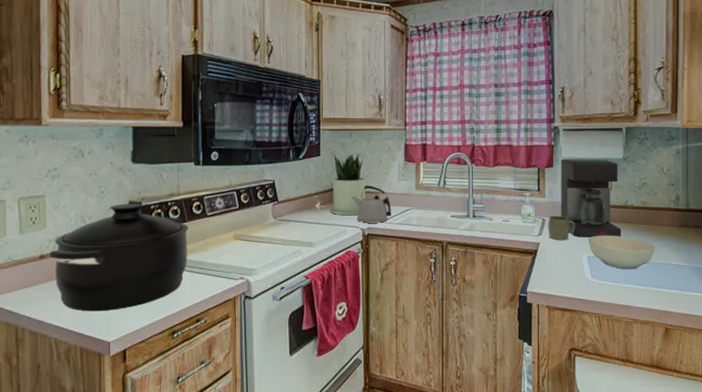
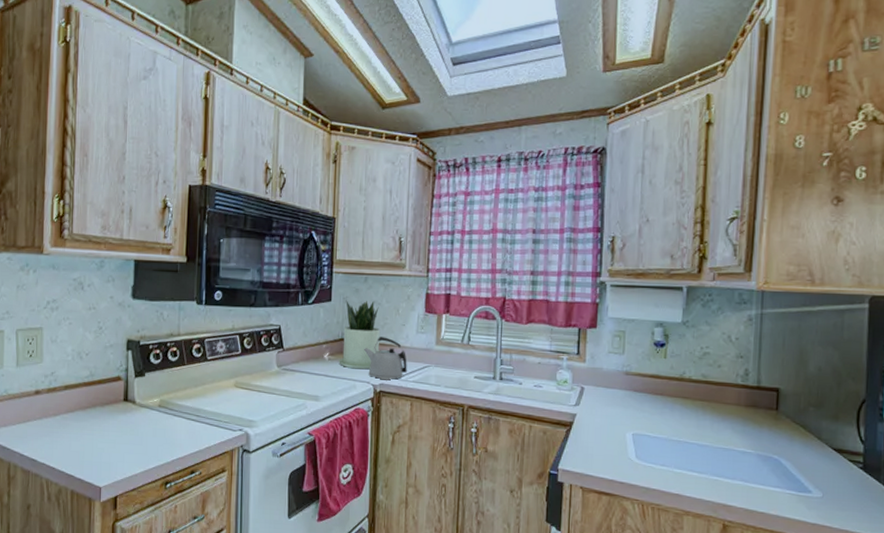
saucepan: present [50,203,189,312] -> none [45,341,187,454]
mug: present [548,215,576,240] -> none [587,383,620,413]
coffee maker: present [561,158,621,237] -> none [603,319,675,414]
bowl: present [588,235,655,270] -> none [634,410,716,453]

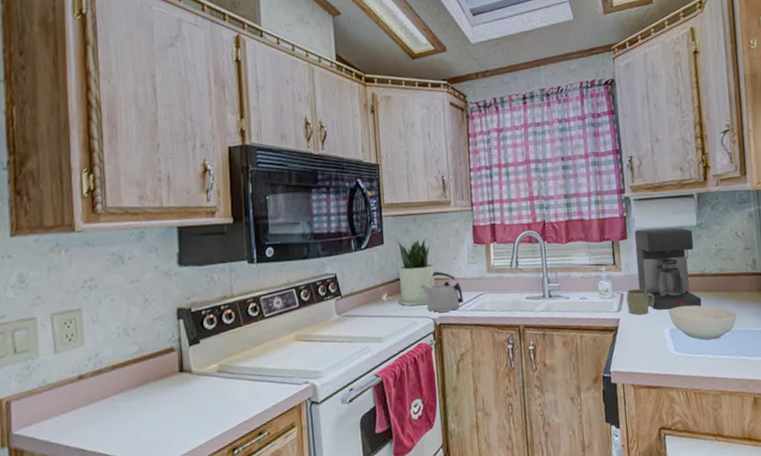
mug: none [587,383,620,413] -> present [626,288,655,315]
coffee maker: none [603,319,675,414] -> present [634,227,702,310]
bowl: none [634,410,716,453] -> present [668,305,737,340]

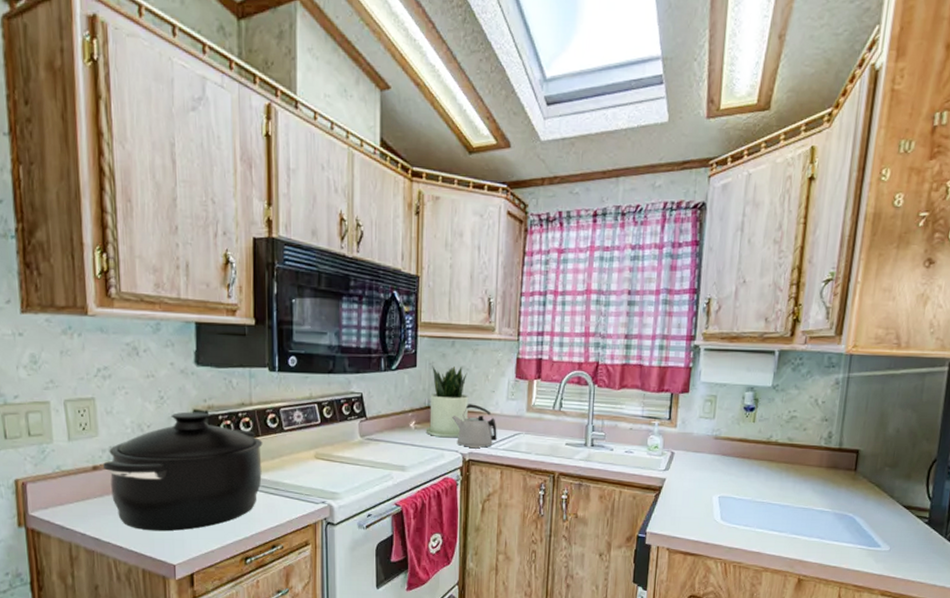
saucepan: none [89,309,246,434] -> present [103,412,263,531]
mug: present [626,288,655,315] -> none [676,448,709,477]
coffee maker: present [634,227,702,310] -> none [693,383,765,476]
bowl: present [668,305,737,340] -> none [721,473,798,514]

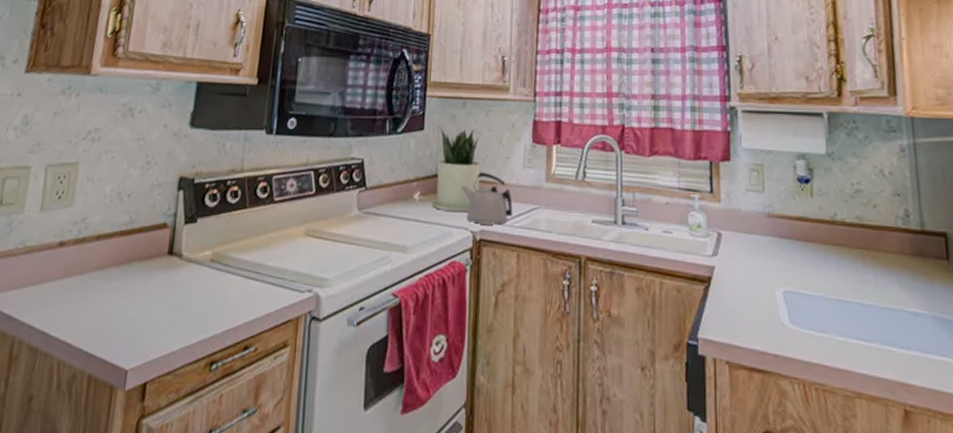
saucepan: present [103,412,263,531] -> none [71,179,249,325]

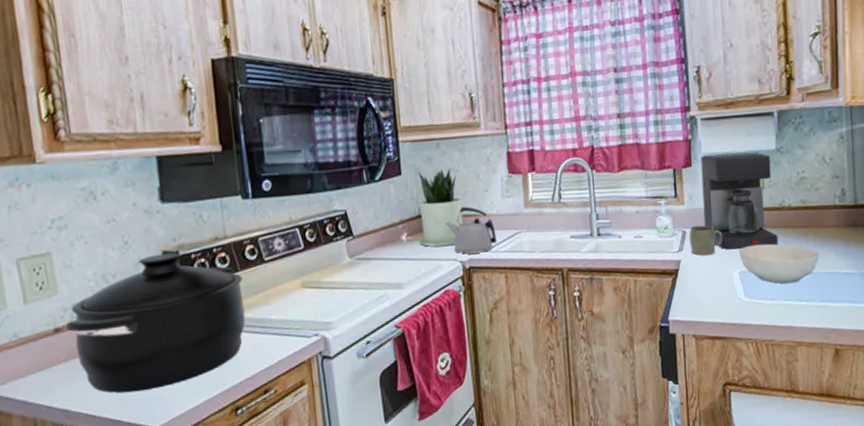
saucepan: none [71,179,249,325] -> present [66,252,246,393]
mug: none [725,228,765,265] -> present [689,225,723,255]
coffee maker: none [740,150,830,265] -> present [700,152,779,249]
bowl: none [782,260,880,316] -> present [738,243,819,284]

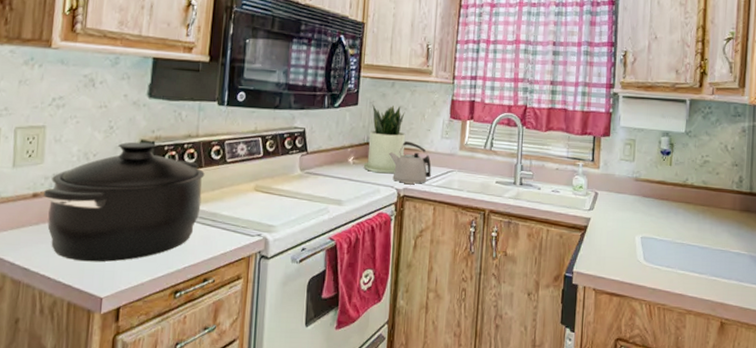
mug: present [689,225,723,255] -> none [600,189,631,217]
coffee maker: present [700,152,779,249] -> none [615,128,680,218]
bowl: present [738,243,819,284] -> none [642,214,715,255]

